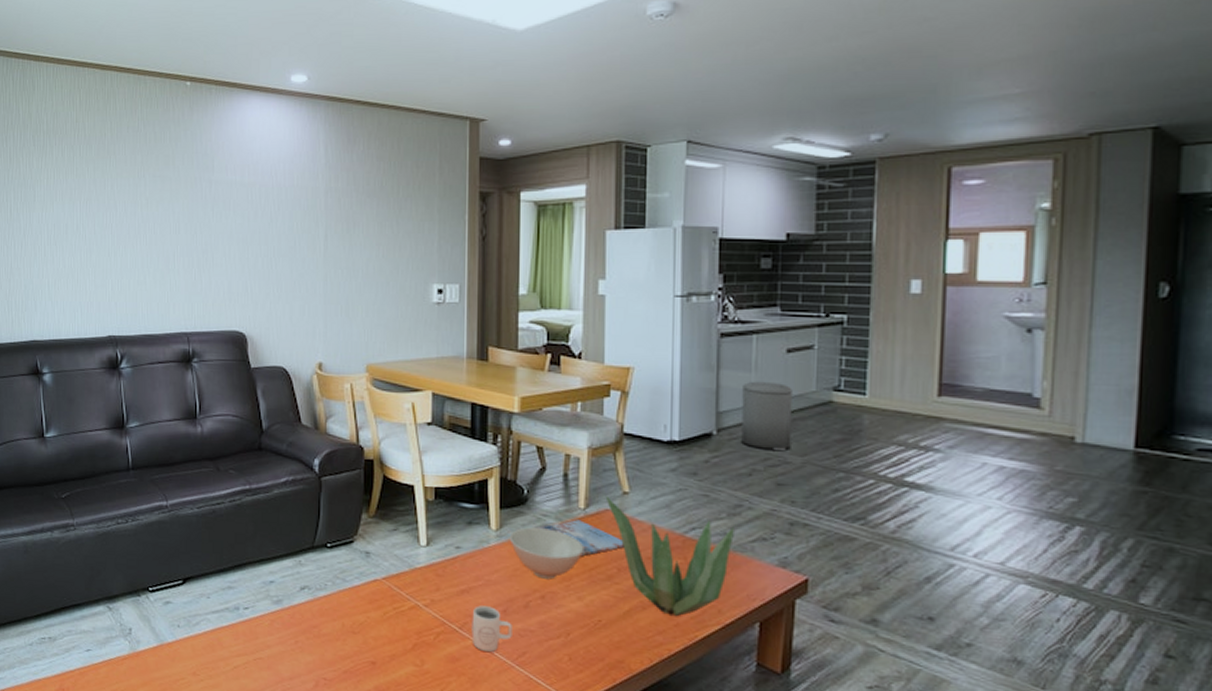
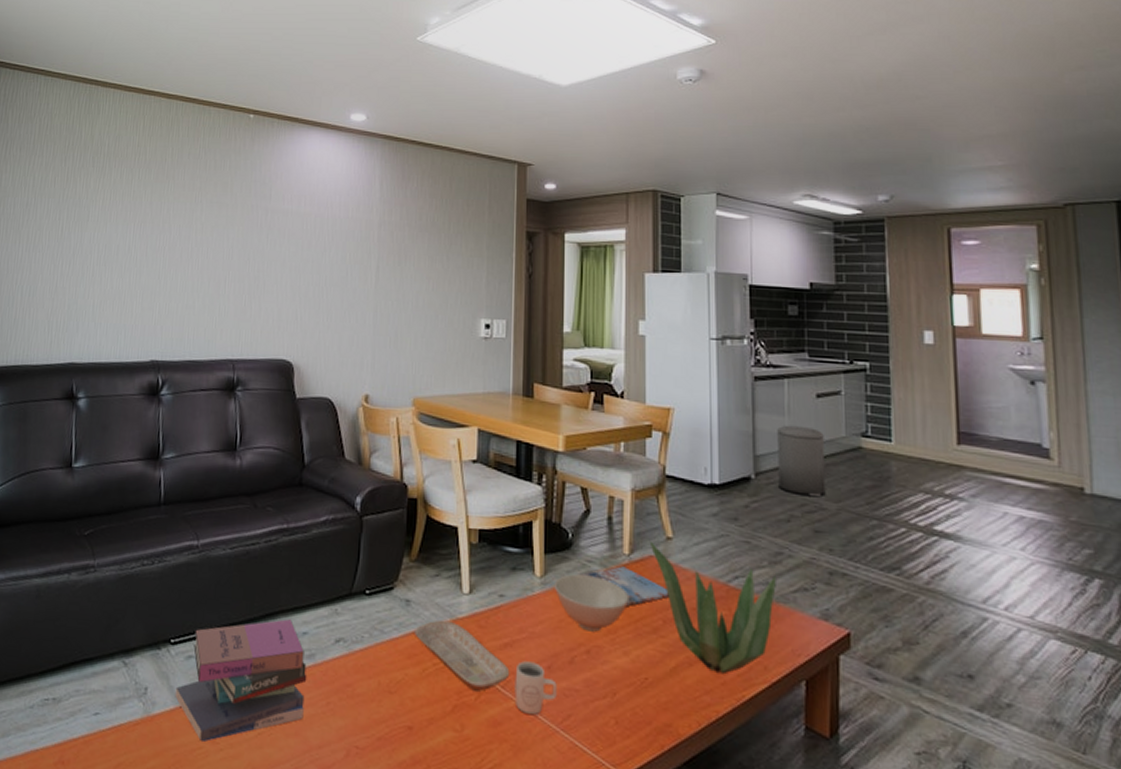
books: none [157,569,276,674] -> present [175,619,307,743]
tray: none [375,569,467,632] -> present [414,620,510,691]

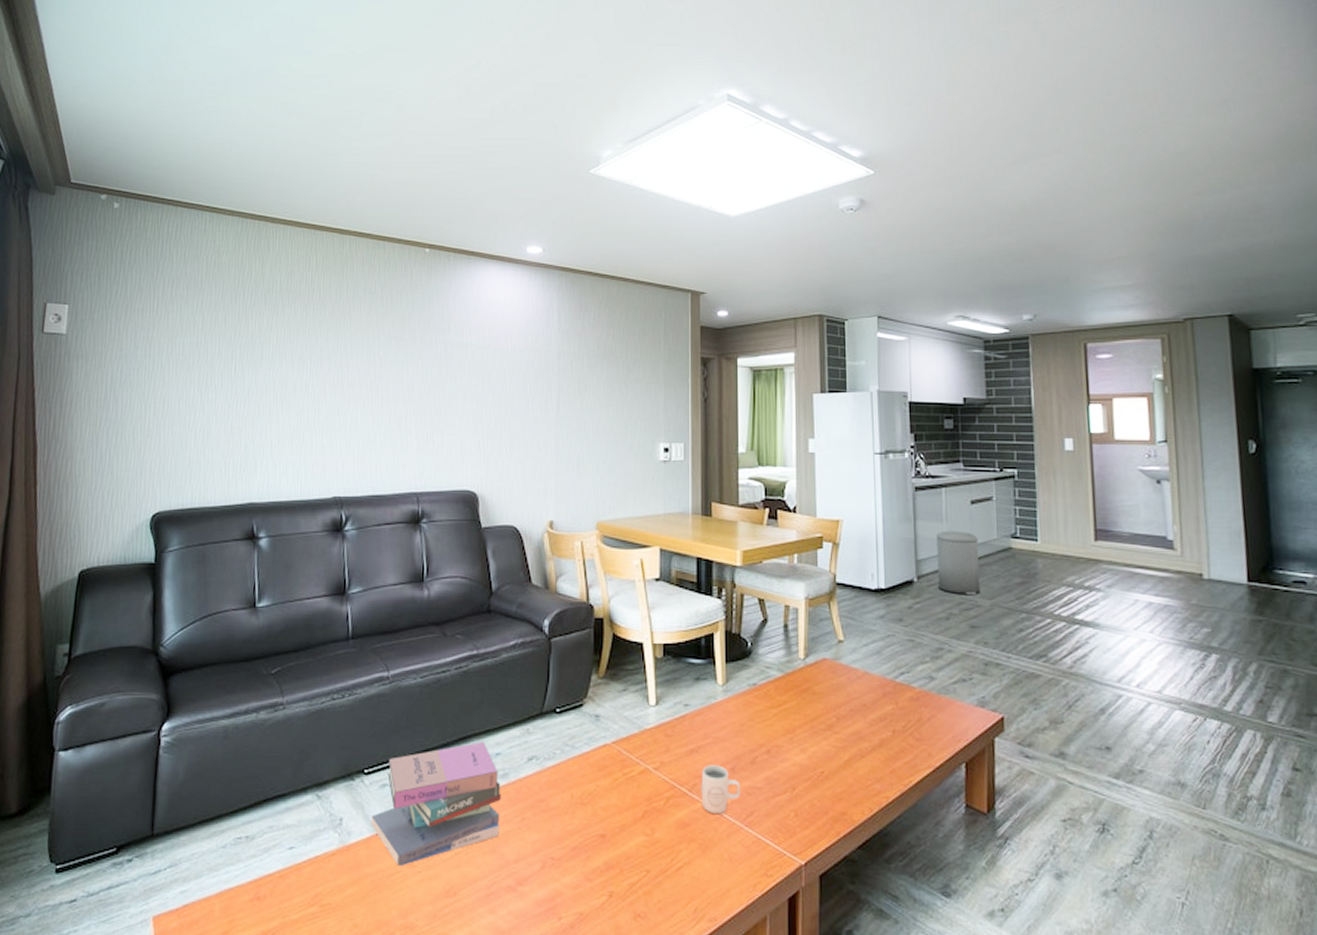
tray: present [414,620,510,691] -> none [605,732,696,796]
bowl: present [553,574,630,632] -> none [735,680,806,733]
magazine: present [579,566,669,606] -> none [759,670,842,706]
plant: present [649,540,776,675] -> none [822,644,938,763]

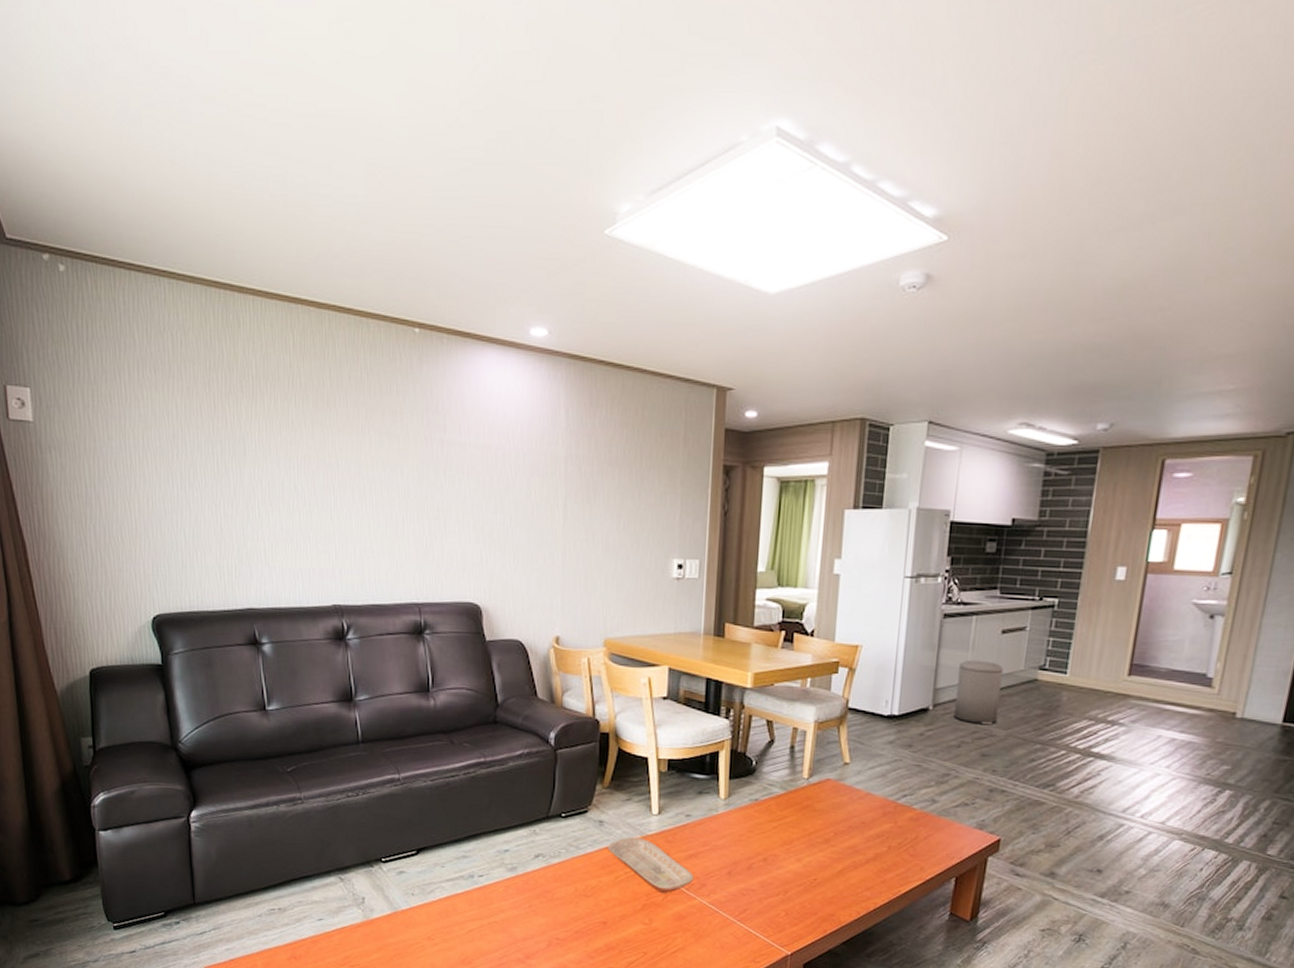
books: present [370,742,502,867] -> none [390,839,511,939]
tray: none [605,732,696,796] -> present [608,837,694,893]
mug: present [701,765,740,815] -> none [697,868,736,911]

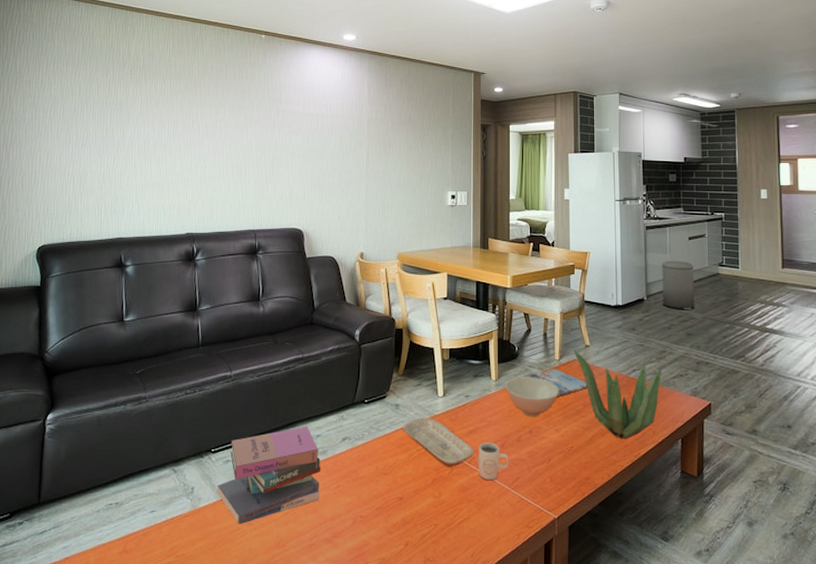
books: none [390,839,511,939] -> present [216,426,321,525]
mug: none [697,868,736,911] -> present [478,442,508,481]
bowl: none [736,796,806,843] -> present [505,377,560,417]
magazine: none [761,788,842,822] -> present [524,369,587,396]
plant: none [827,766,941,875] -> present [573,348,661,440]

